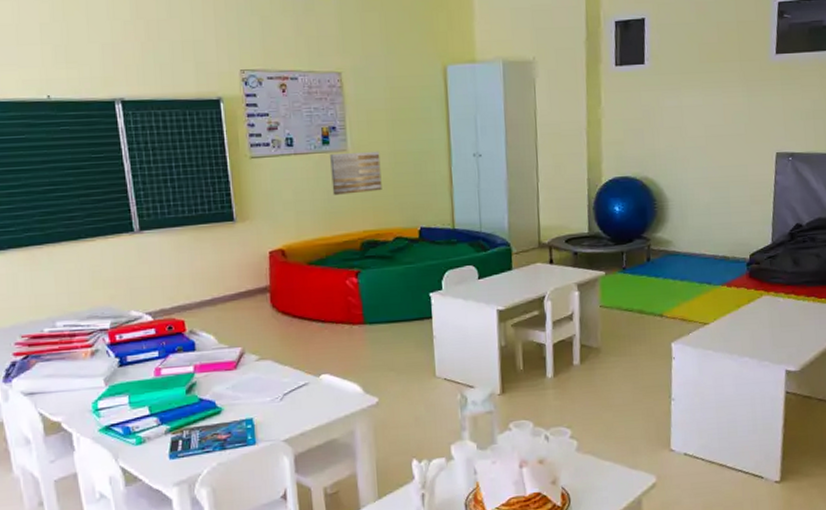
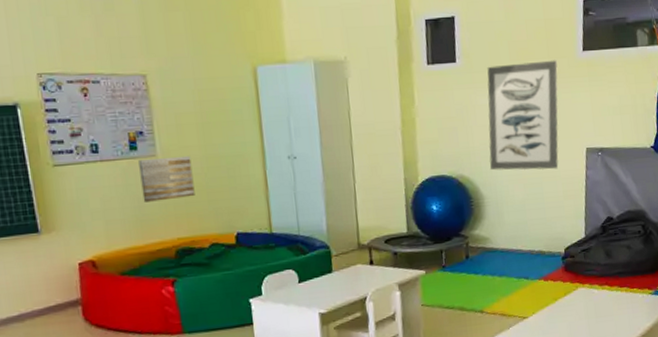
wall art: none [674,63,749,174] -> present [487,60,559,171]

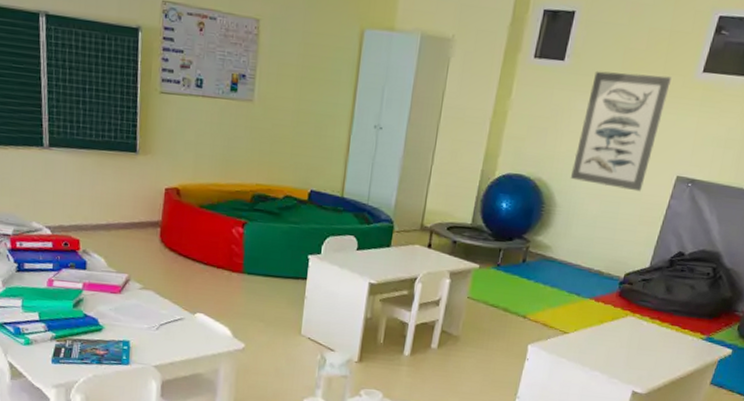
wall art: present [138,155,195,202] -> none [233,102,284,147]

